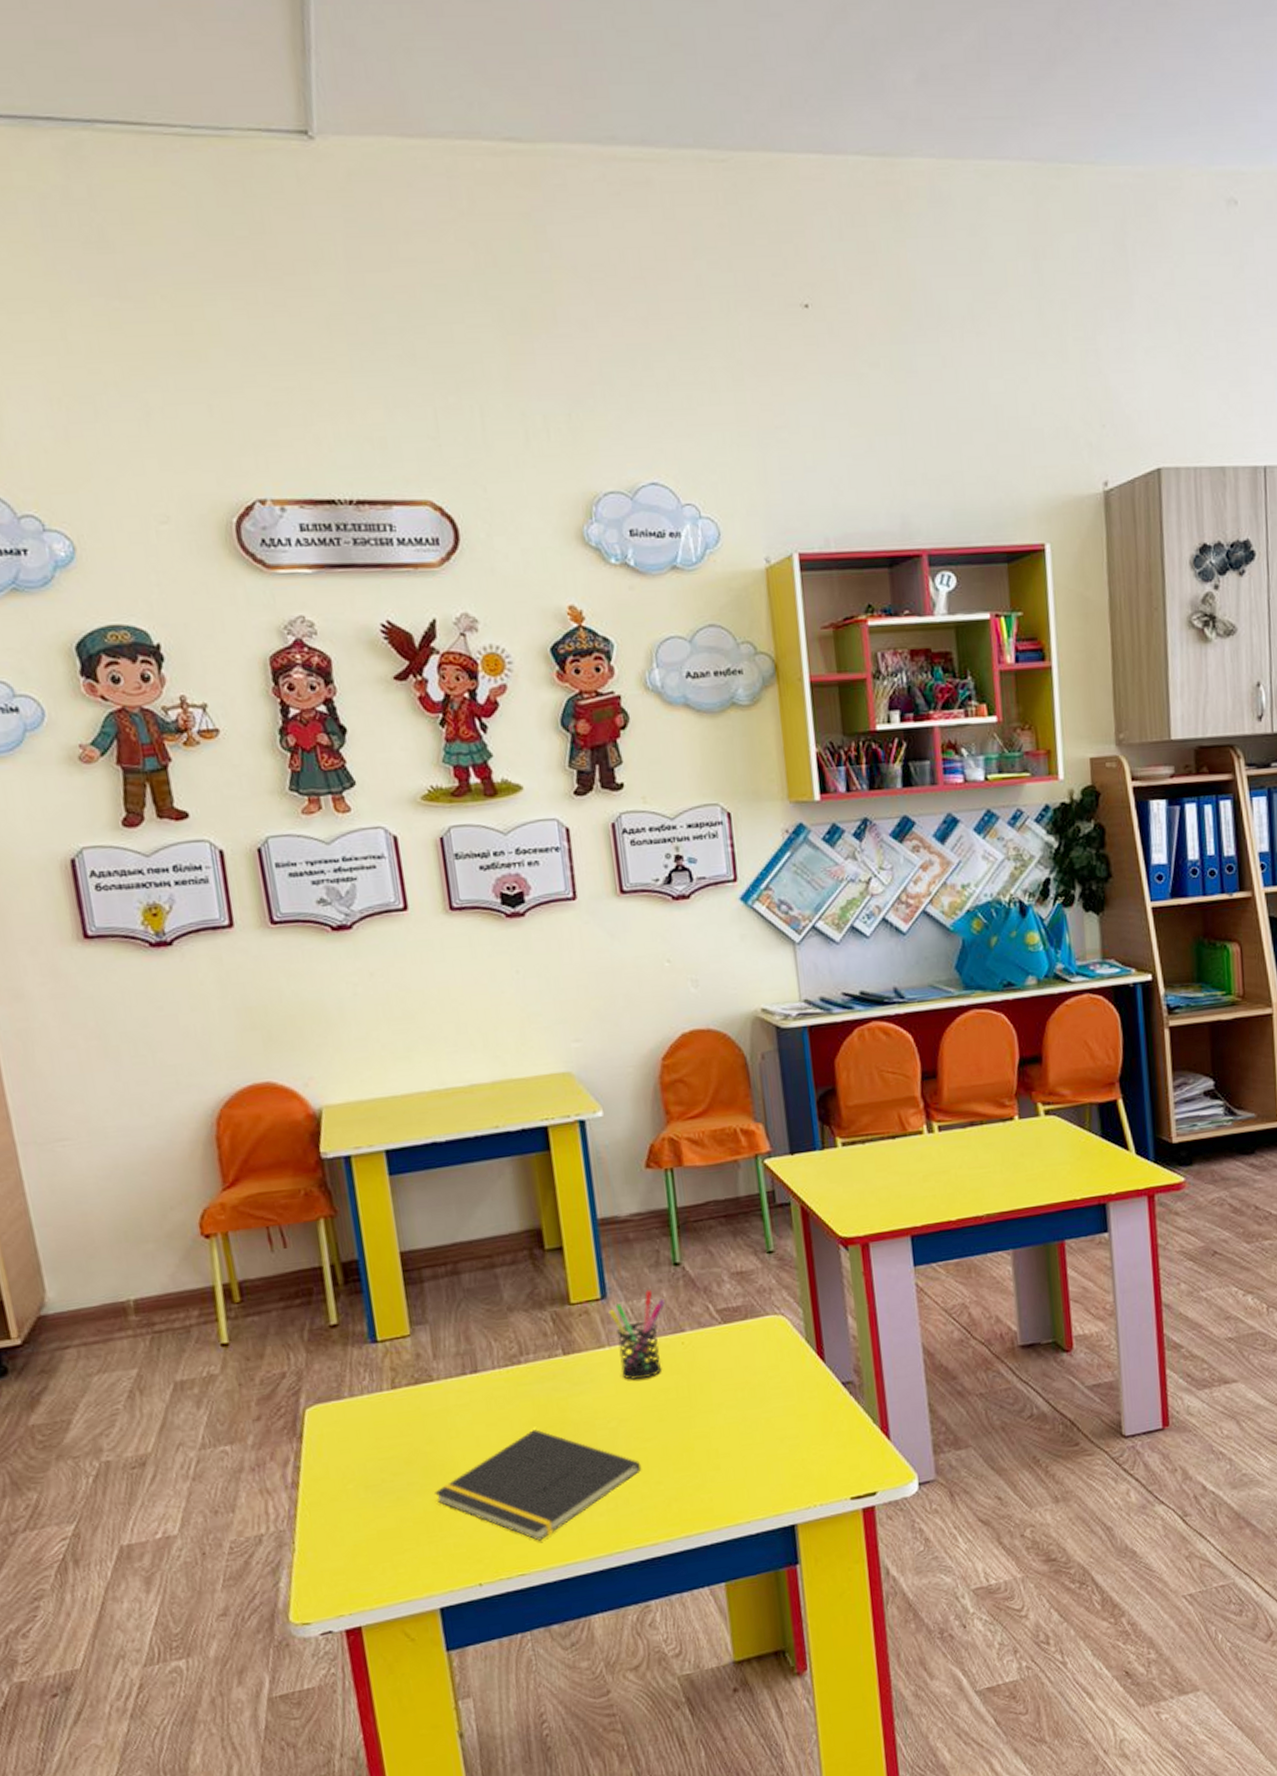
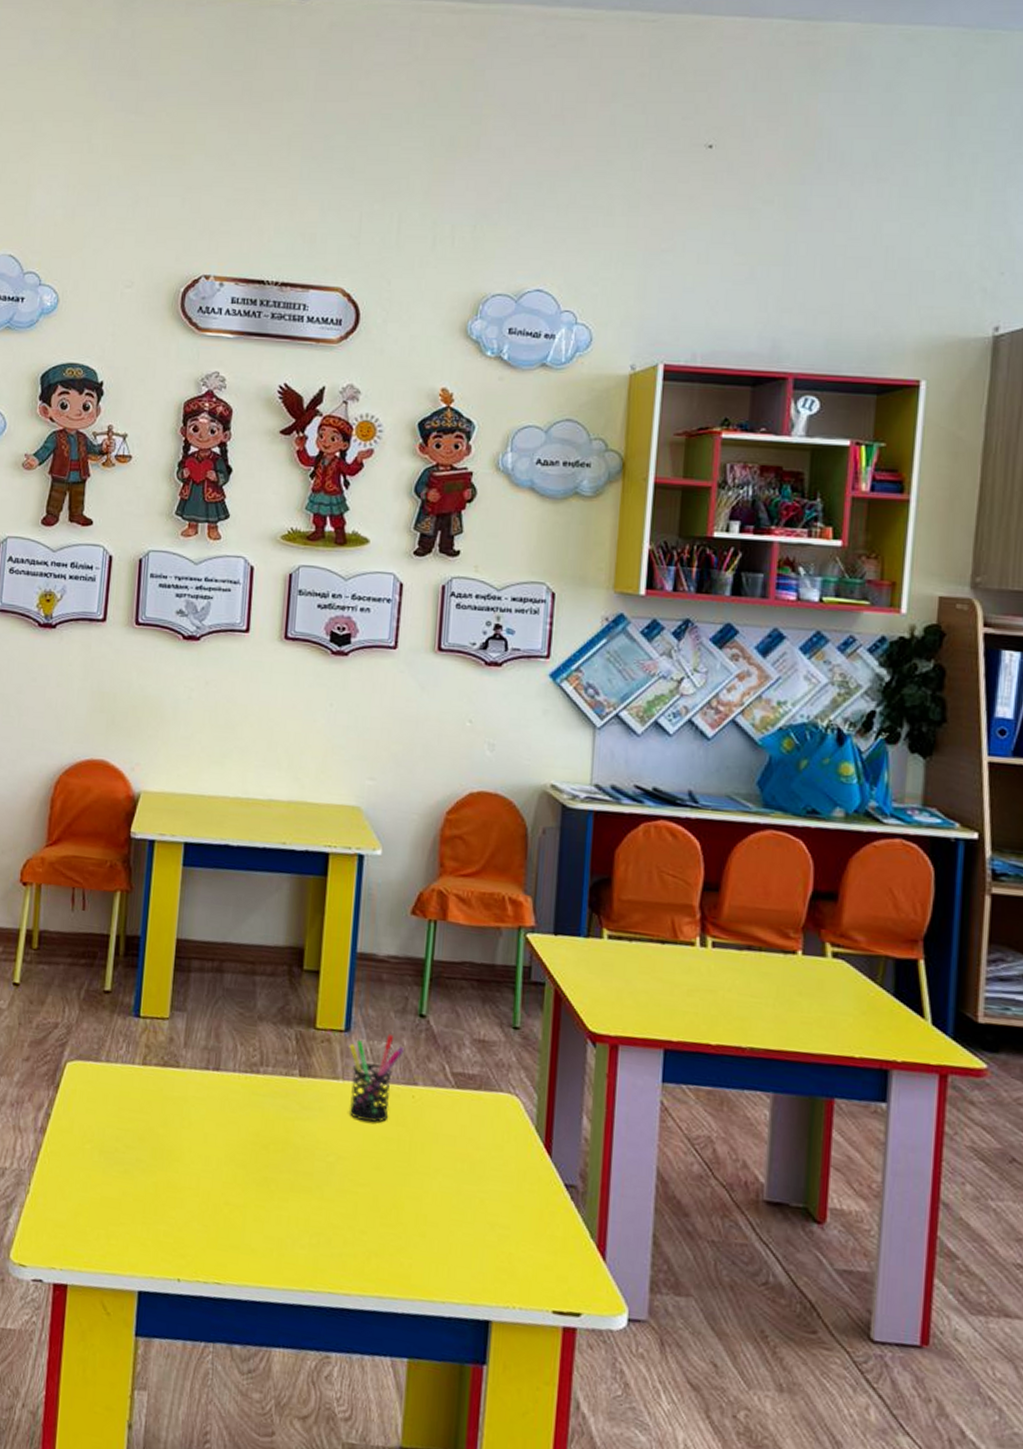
notepad: present [435,1429,642,1541] -> none [158,1142,350,1255]

